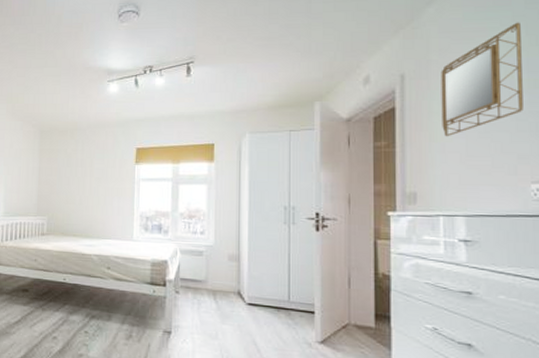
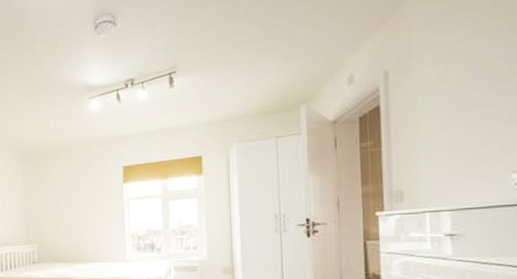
home mirror: present [441,22,523,137] -> none [423,9,504,133]

